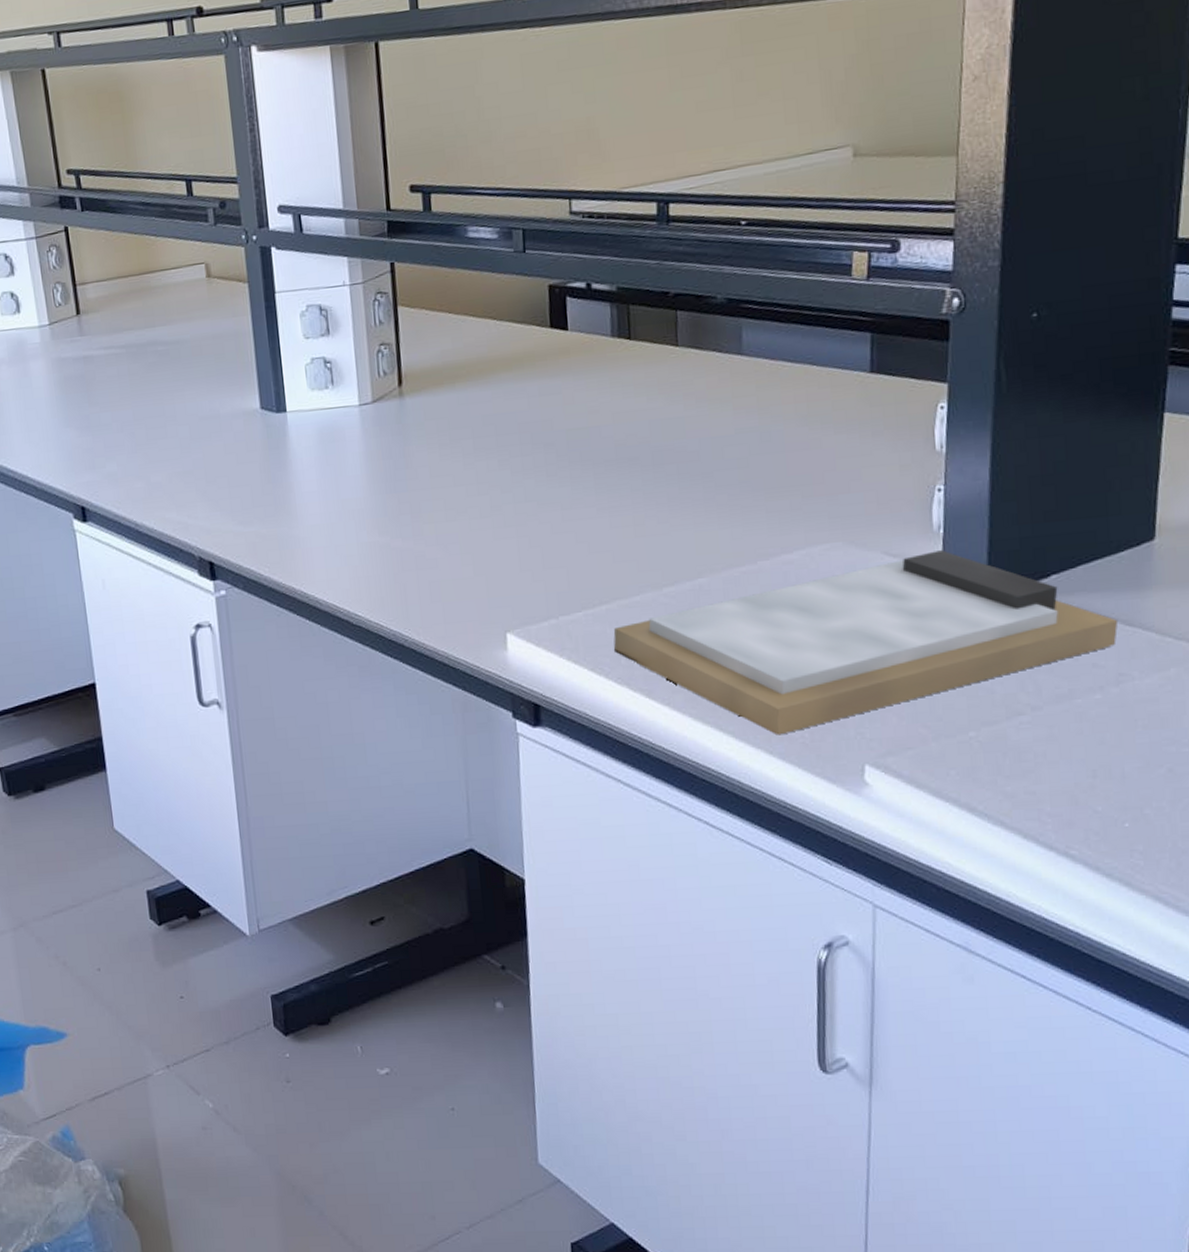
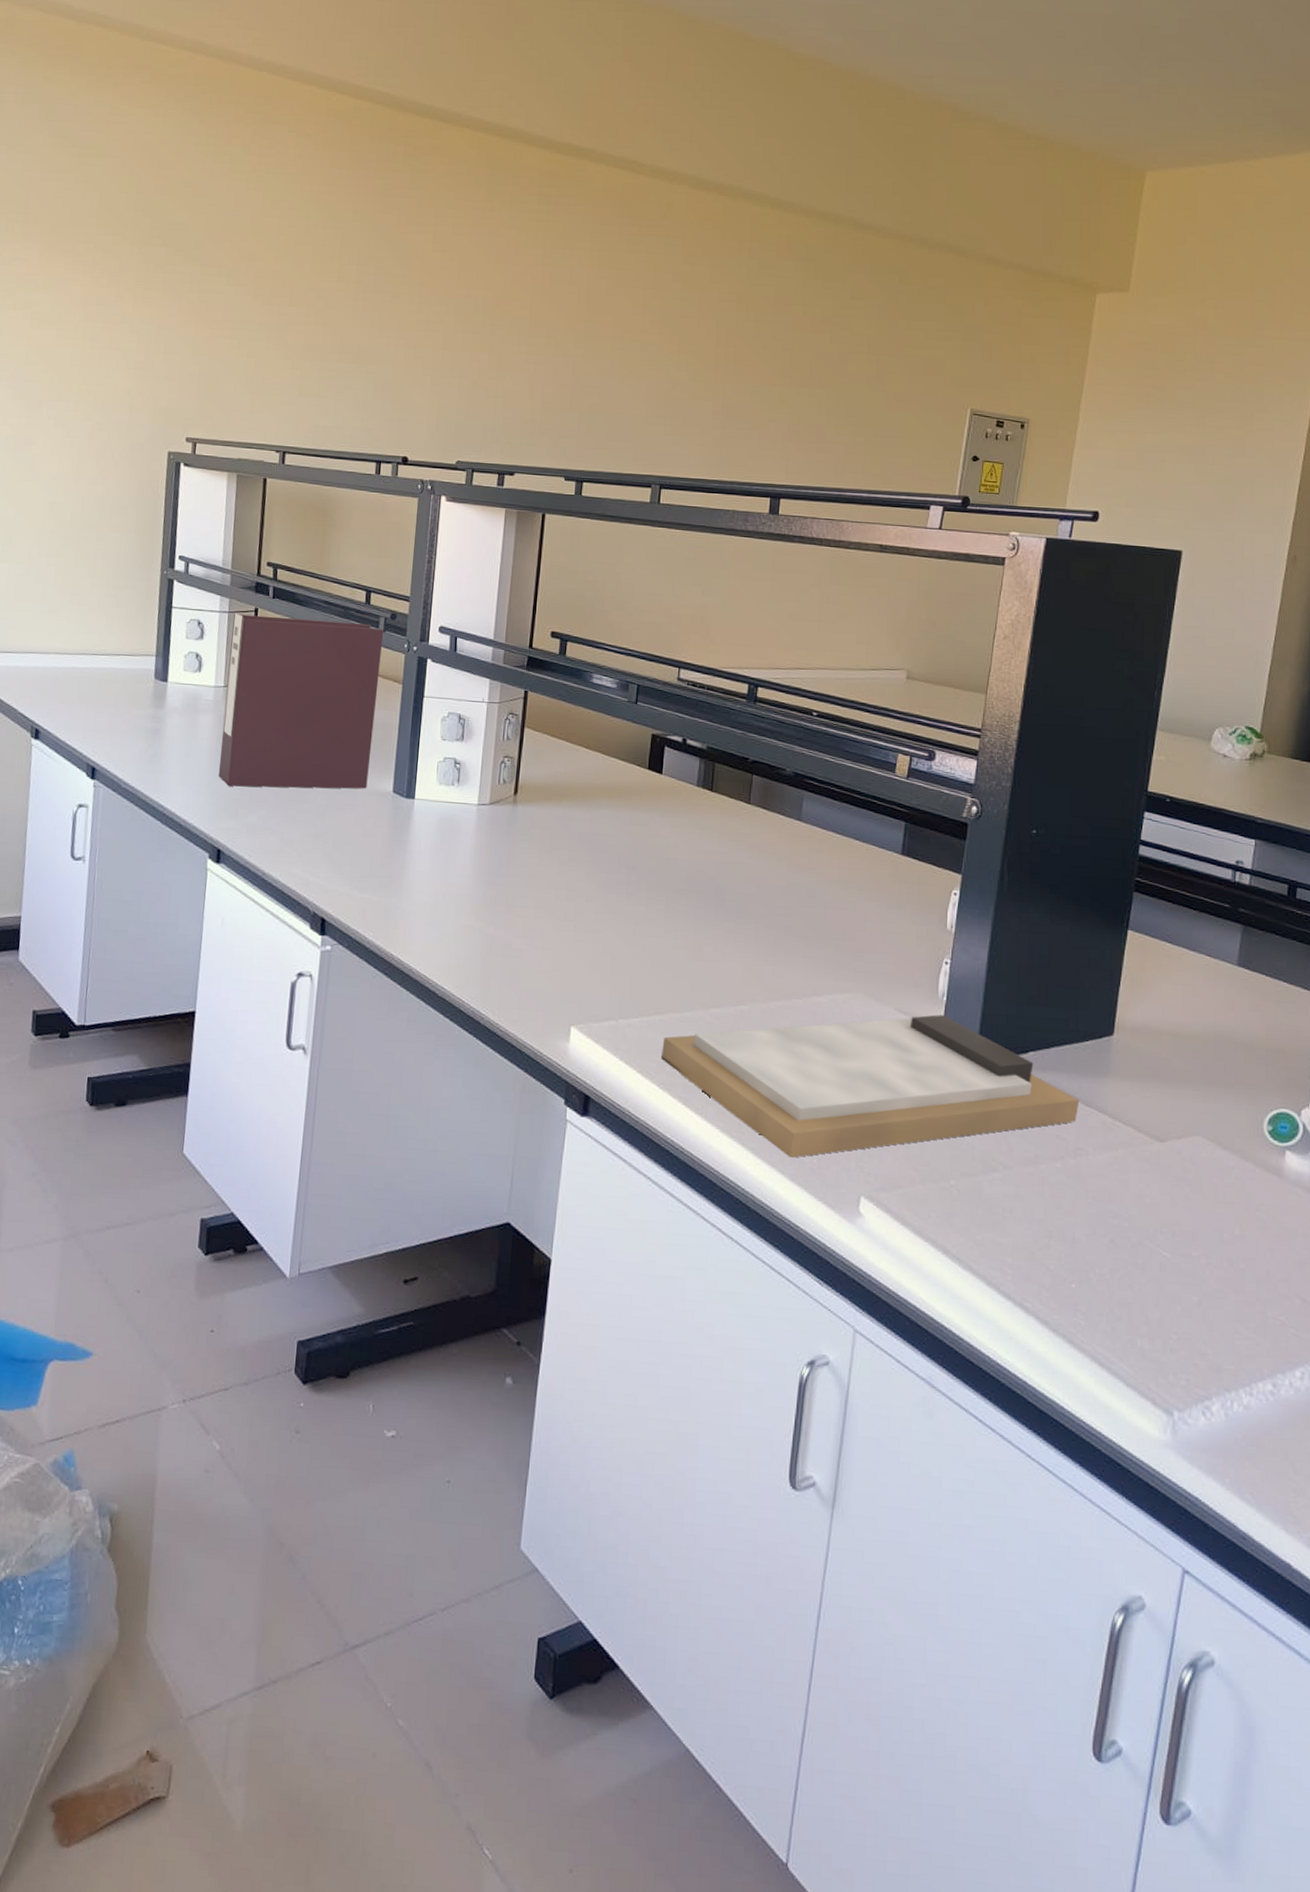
binder: none [42,220,231,435] -> present [219,613,384,789]

